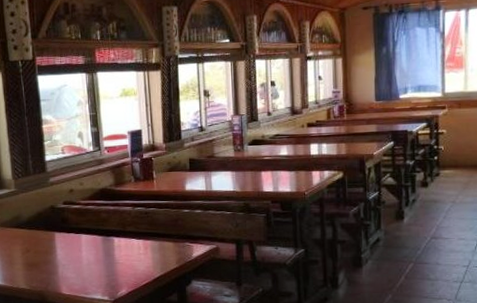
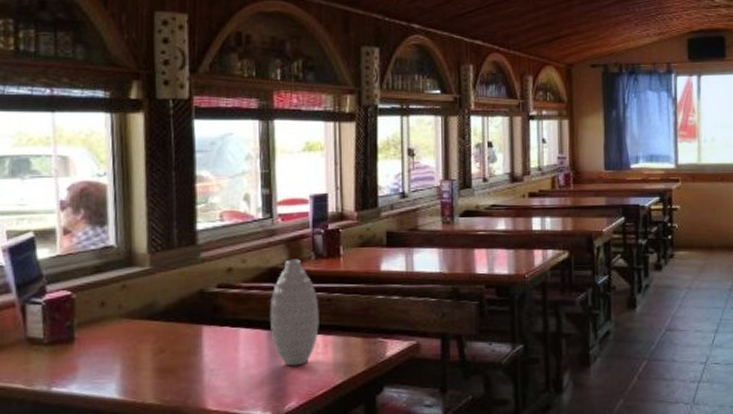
vase: none [102,182,140,263] -> present [269,259,319,367]

